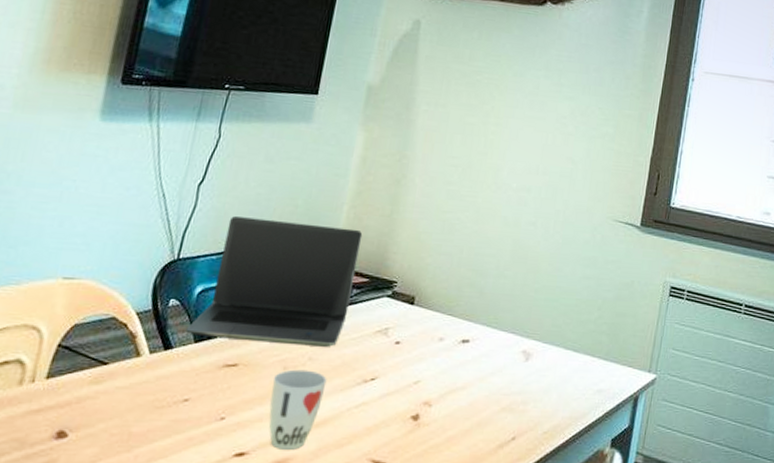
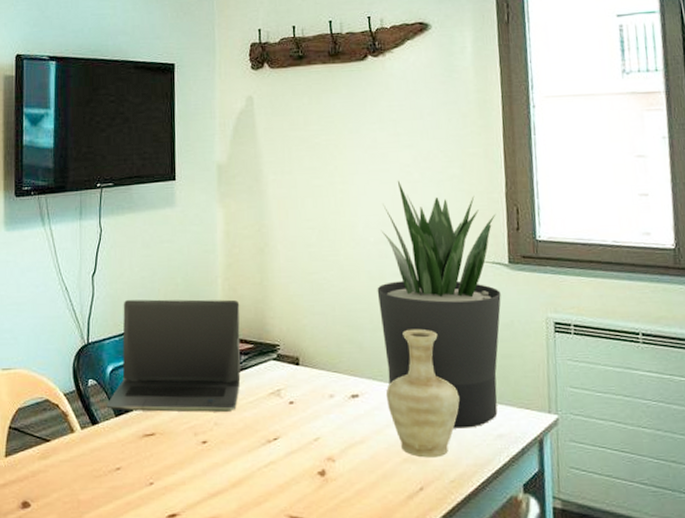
cup: present [268,369,327,450] -> none [188,434,235,510]
vase: none [496,279,569,408] -> present [385,328,460,458]
planter: none [502,130,638,382] -> present [377,180,501,429]

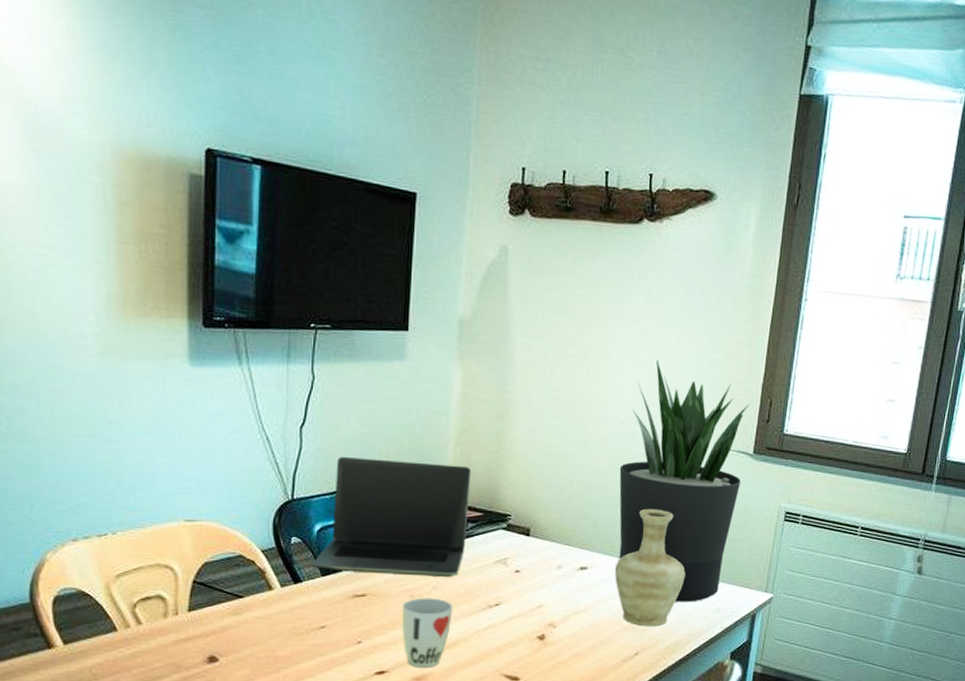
cup: none [188,434,235,510] -> present [402,598,453,668]

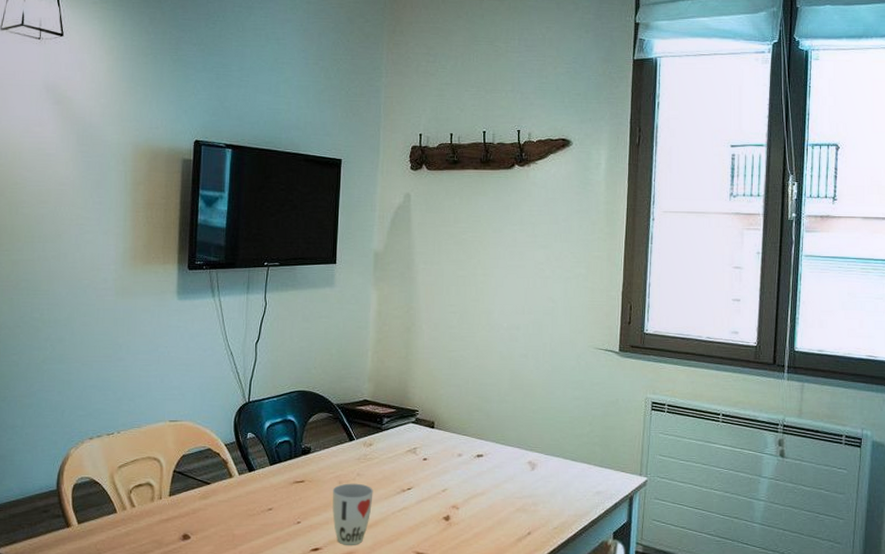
laptop computer: present [312,457,472,577] -> none [262,366,386,465]
vase: present [614,508,685,627] -> none [506,402,567,509]
planter: present [619,359,750,602] -> none [506,275,613,486]

